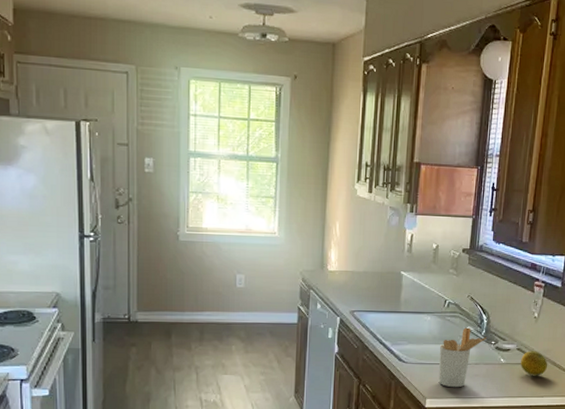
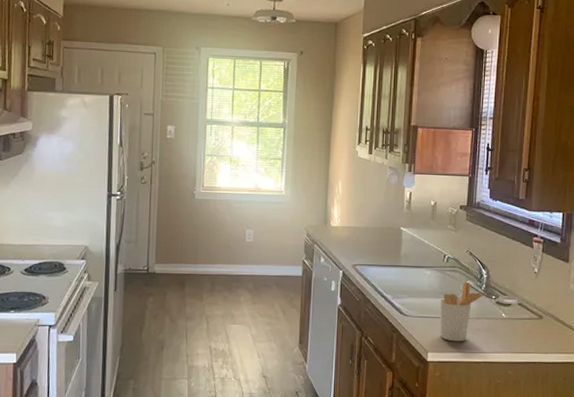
fruit: present [520,351,548,376] -> none [523,306,551,332]

